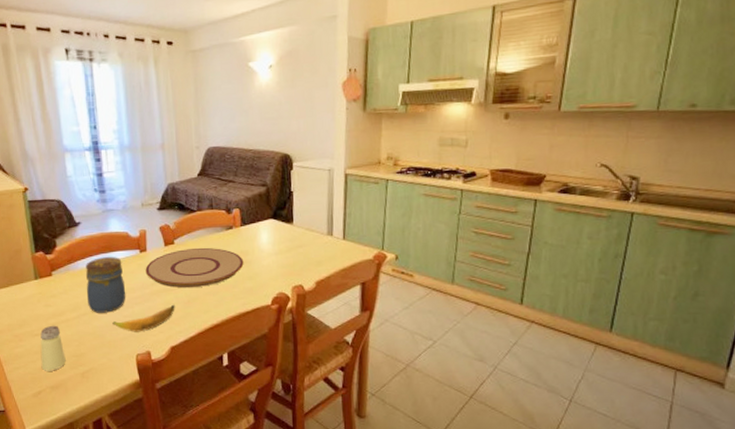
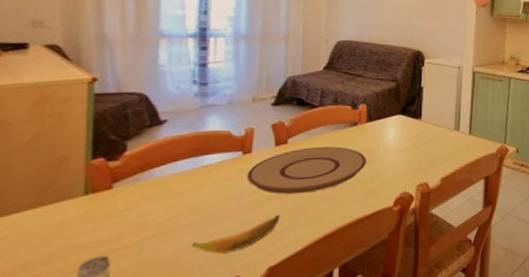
jar: present [86,257,126,313] -> none [160,161,218,234]

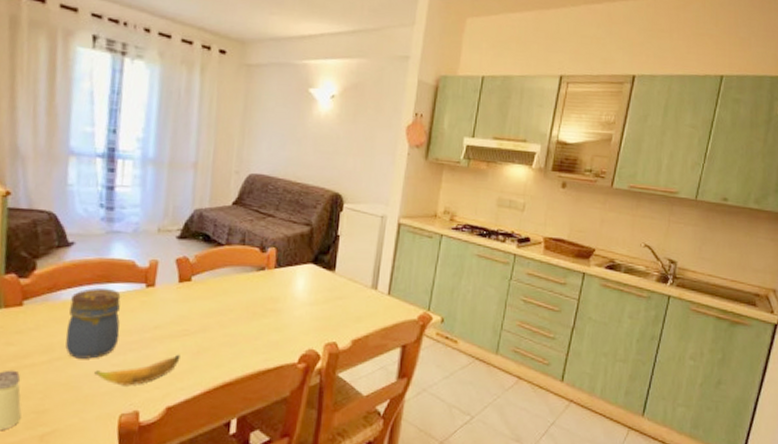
jar: none [160,161,218,234] -> present [65,288,121,359]
plate: present [247,146,367,195] -> none [149,288,273,336]

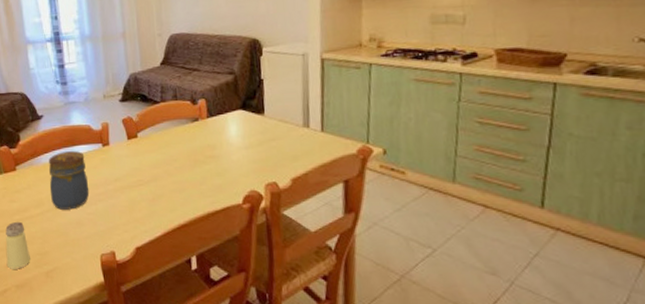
banana: present [94,354,181,386] -> none [76,201,140,231]

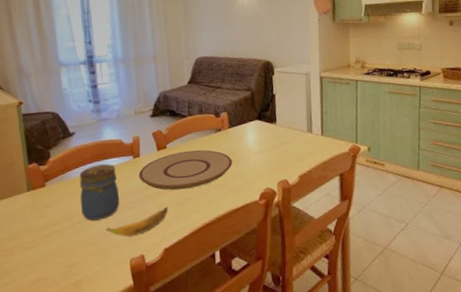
saltshaker: present [5,221,30,269] -> none [32,236,58,285]
banana: none [76,201,140,231] -> present [106,206,168,237]
plate: none [108,141,212,185] -> present [138,150,233,190]

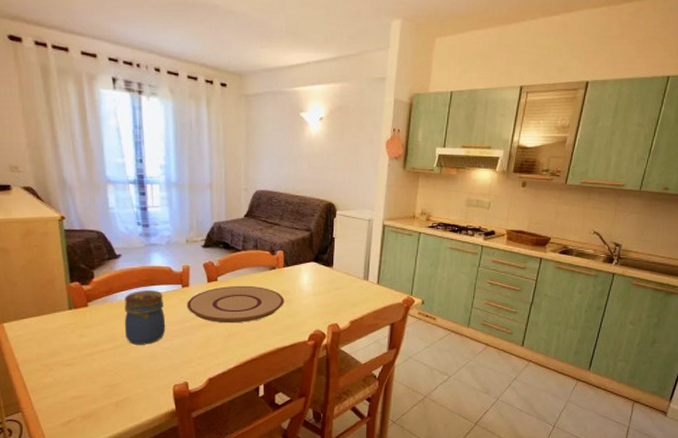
banana: present [106,206,168,237] -> none [150,338,215,364]

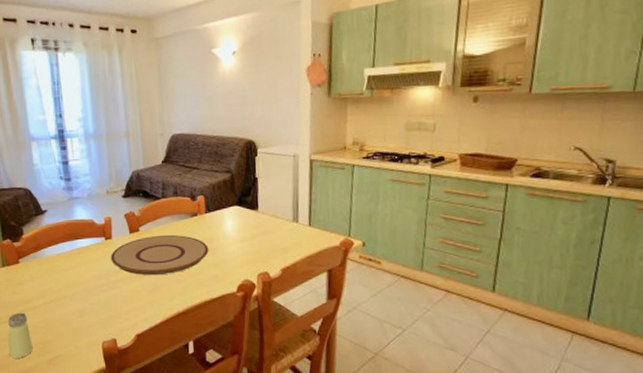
saltshaker: none [72,355,99,401] -> present [8,312,33,358]
jar: present [124,290,166,345] -> none [52,244,92,300]

